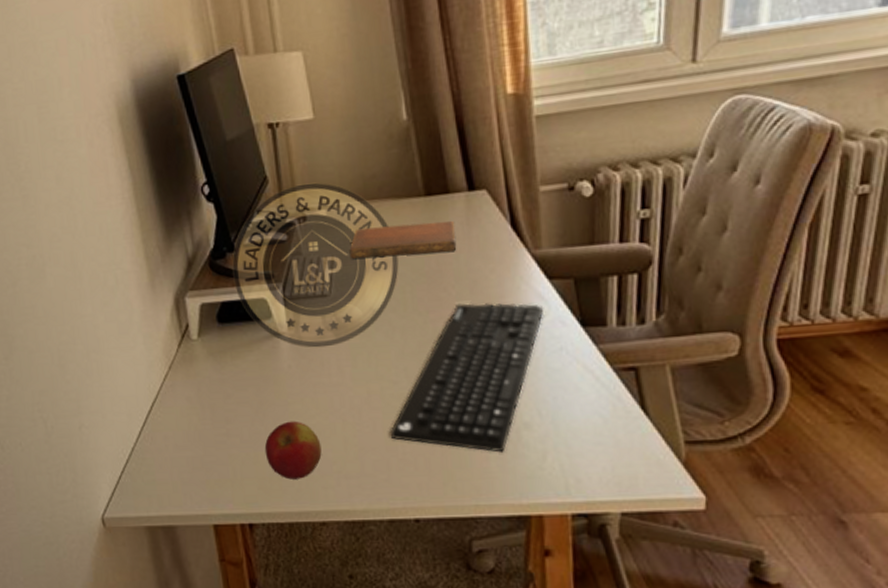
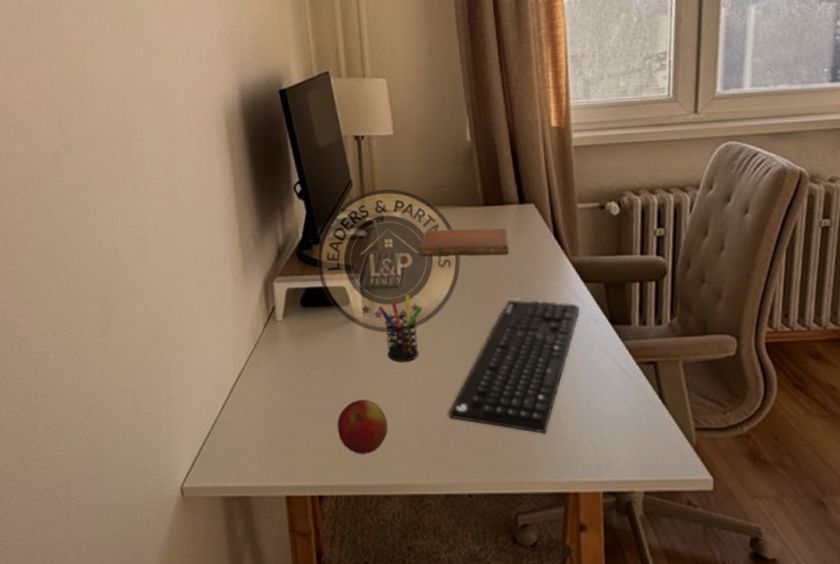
pen holder: none [305,304,356,379] -> present [378,295,423,362]

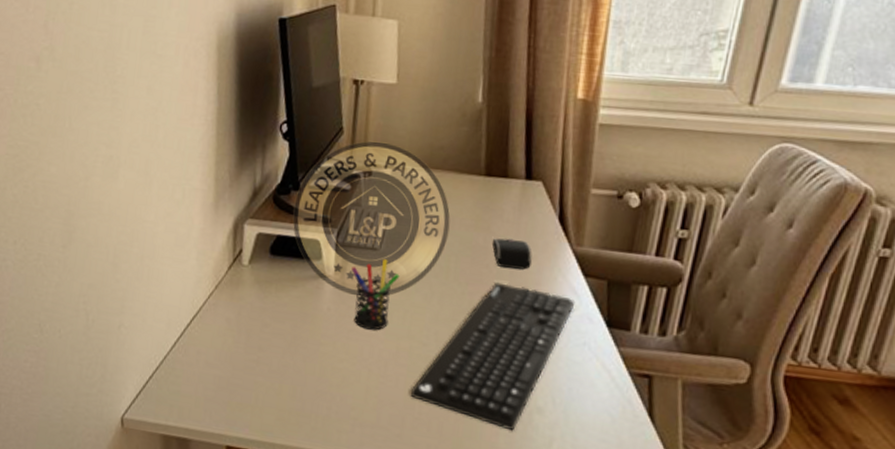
apple: present [337,399,388,454] -> none [289,360,344,419]
notebook: present [419,228,509,256] -> none [405,193,508,233]
computer mouse: none [499,258,537,285] -> present [491,238,532,270]

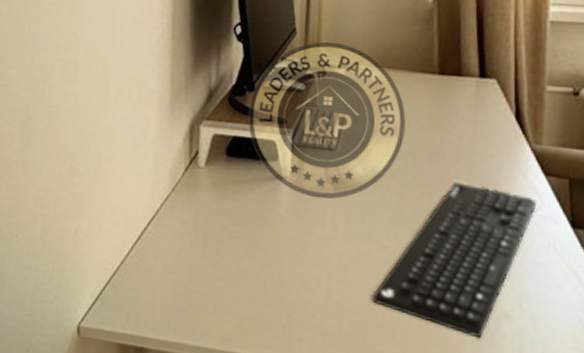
pen holder: present [351,259,400,330] -> none [308,159,357,233]
computer mouse: present [491,238,532,270] -> none [448,137,490,169]

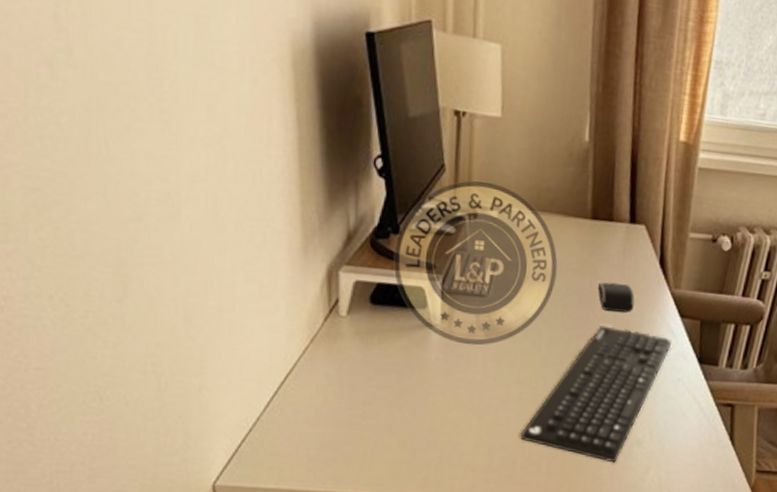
computer mouse: none [448,137,490,169] -> present [597,282,635,313]

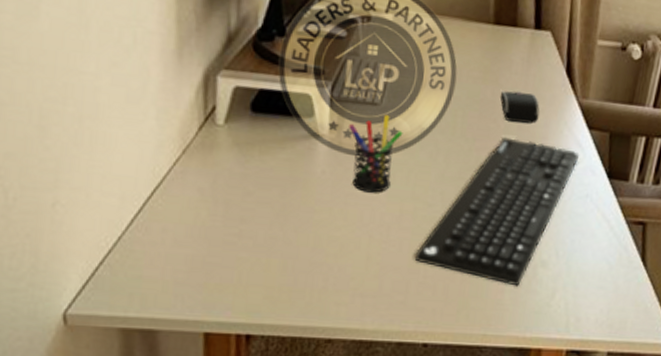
pen holder: none [459,306,508,378] -> present [349,115,403,193]

